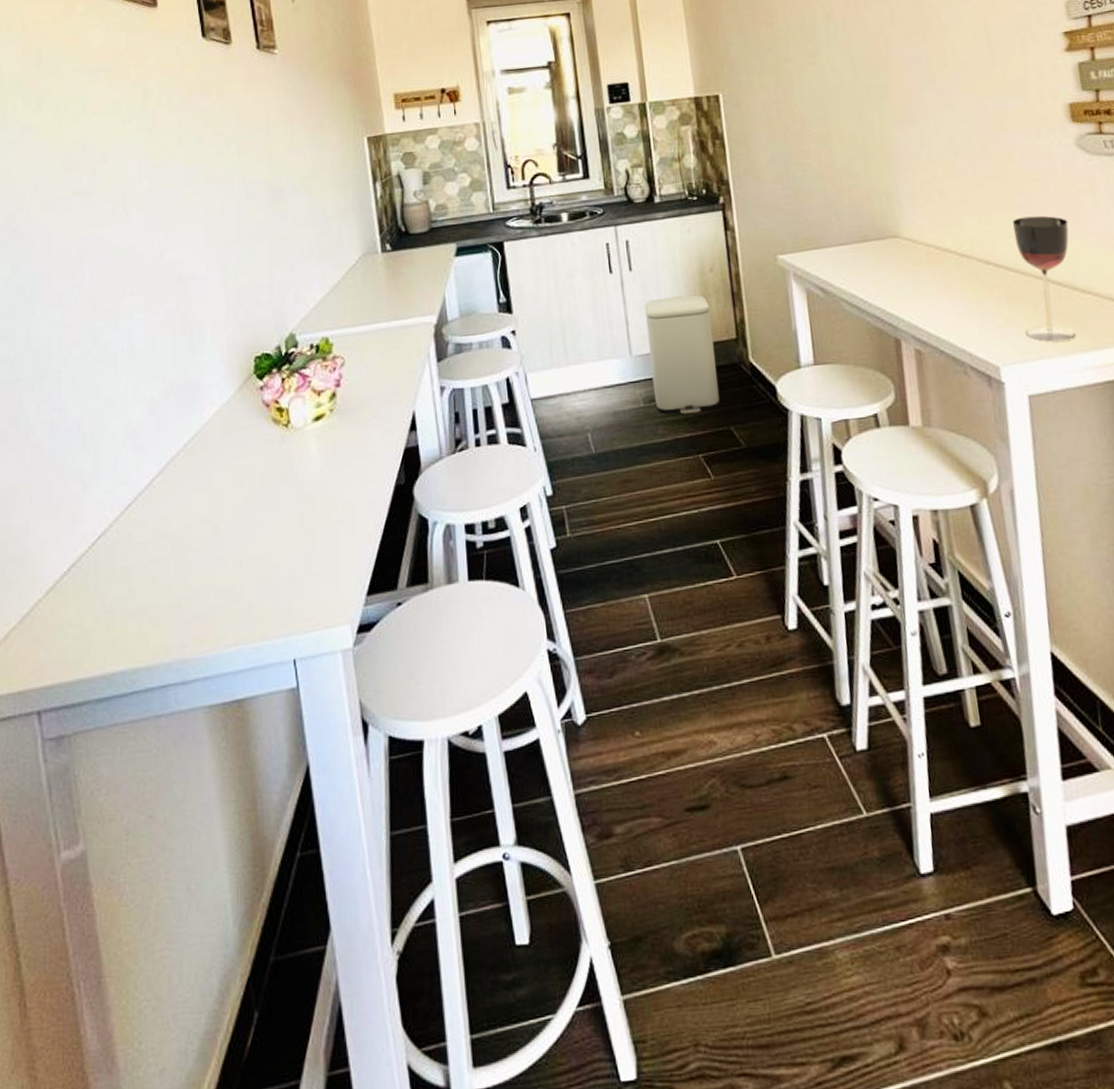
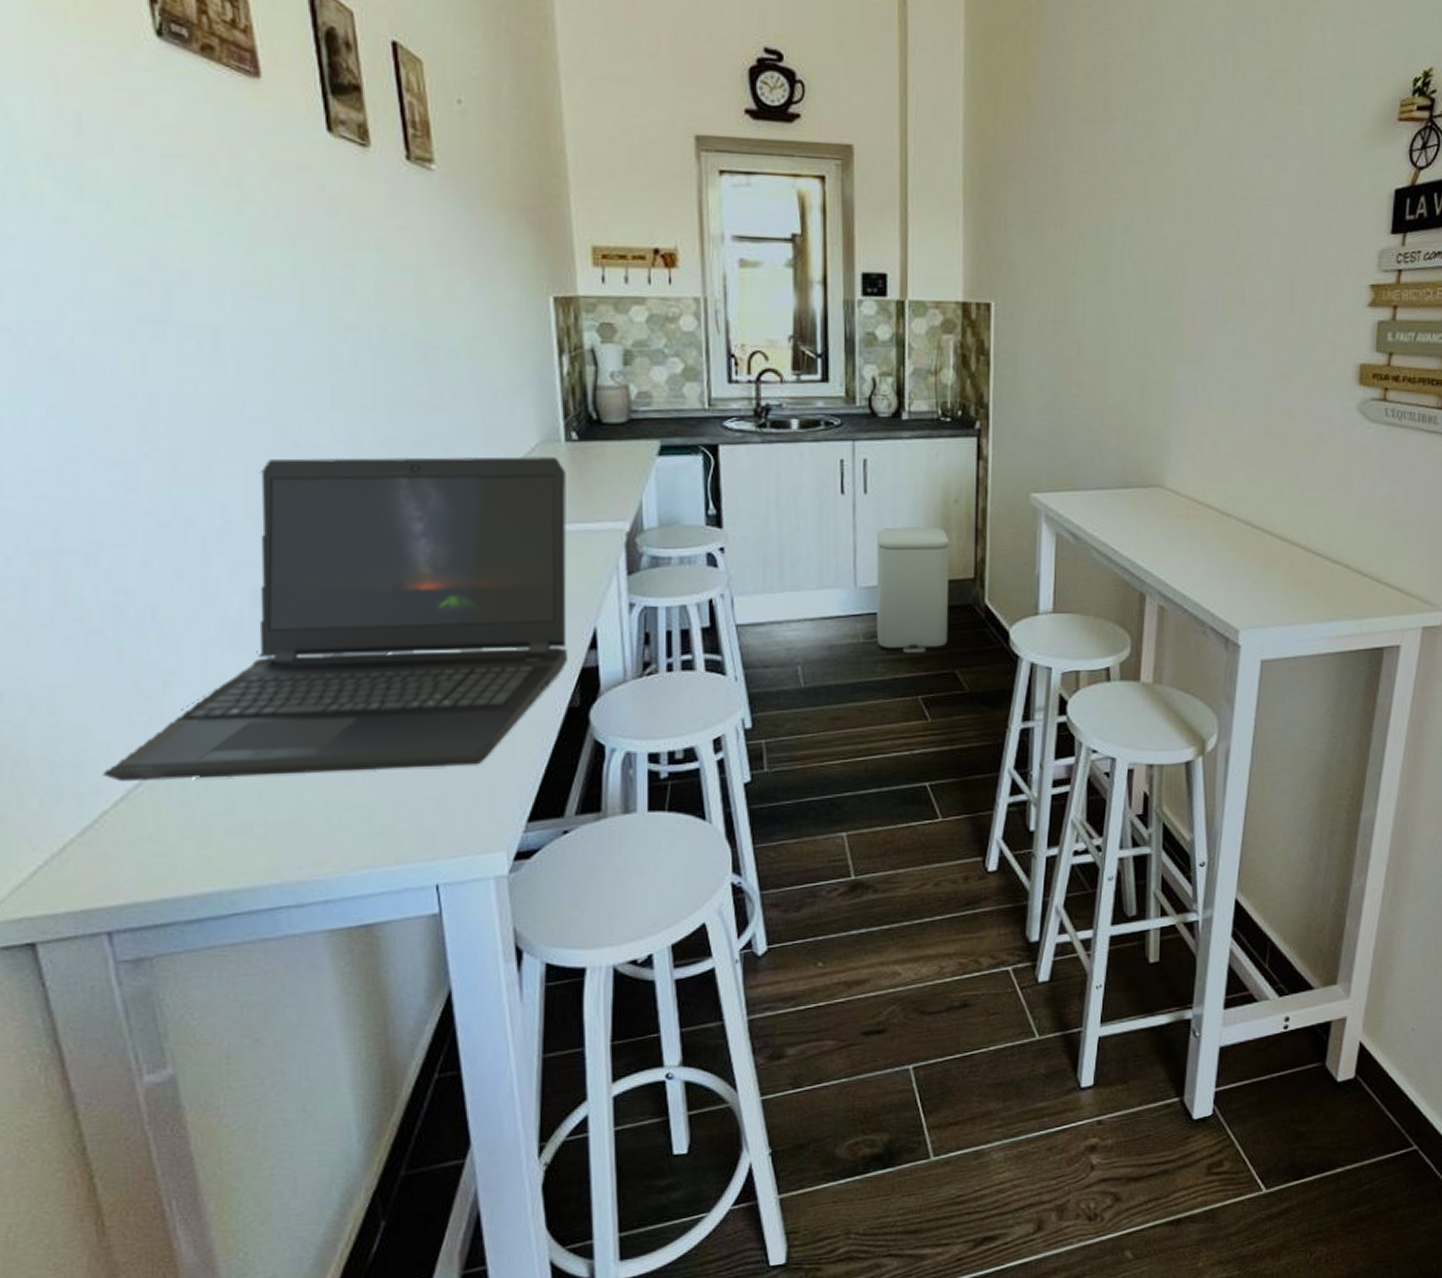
laptop computer: none [37,266,394,574] -> present [101,455,569,783]
wineglass: present [1012,215,1076,342] -> none [1270,479,1334,609]

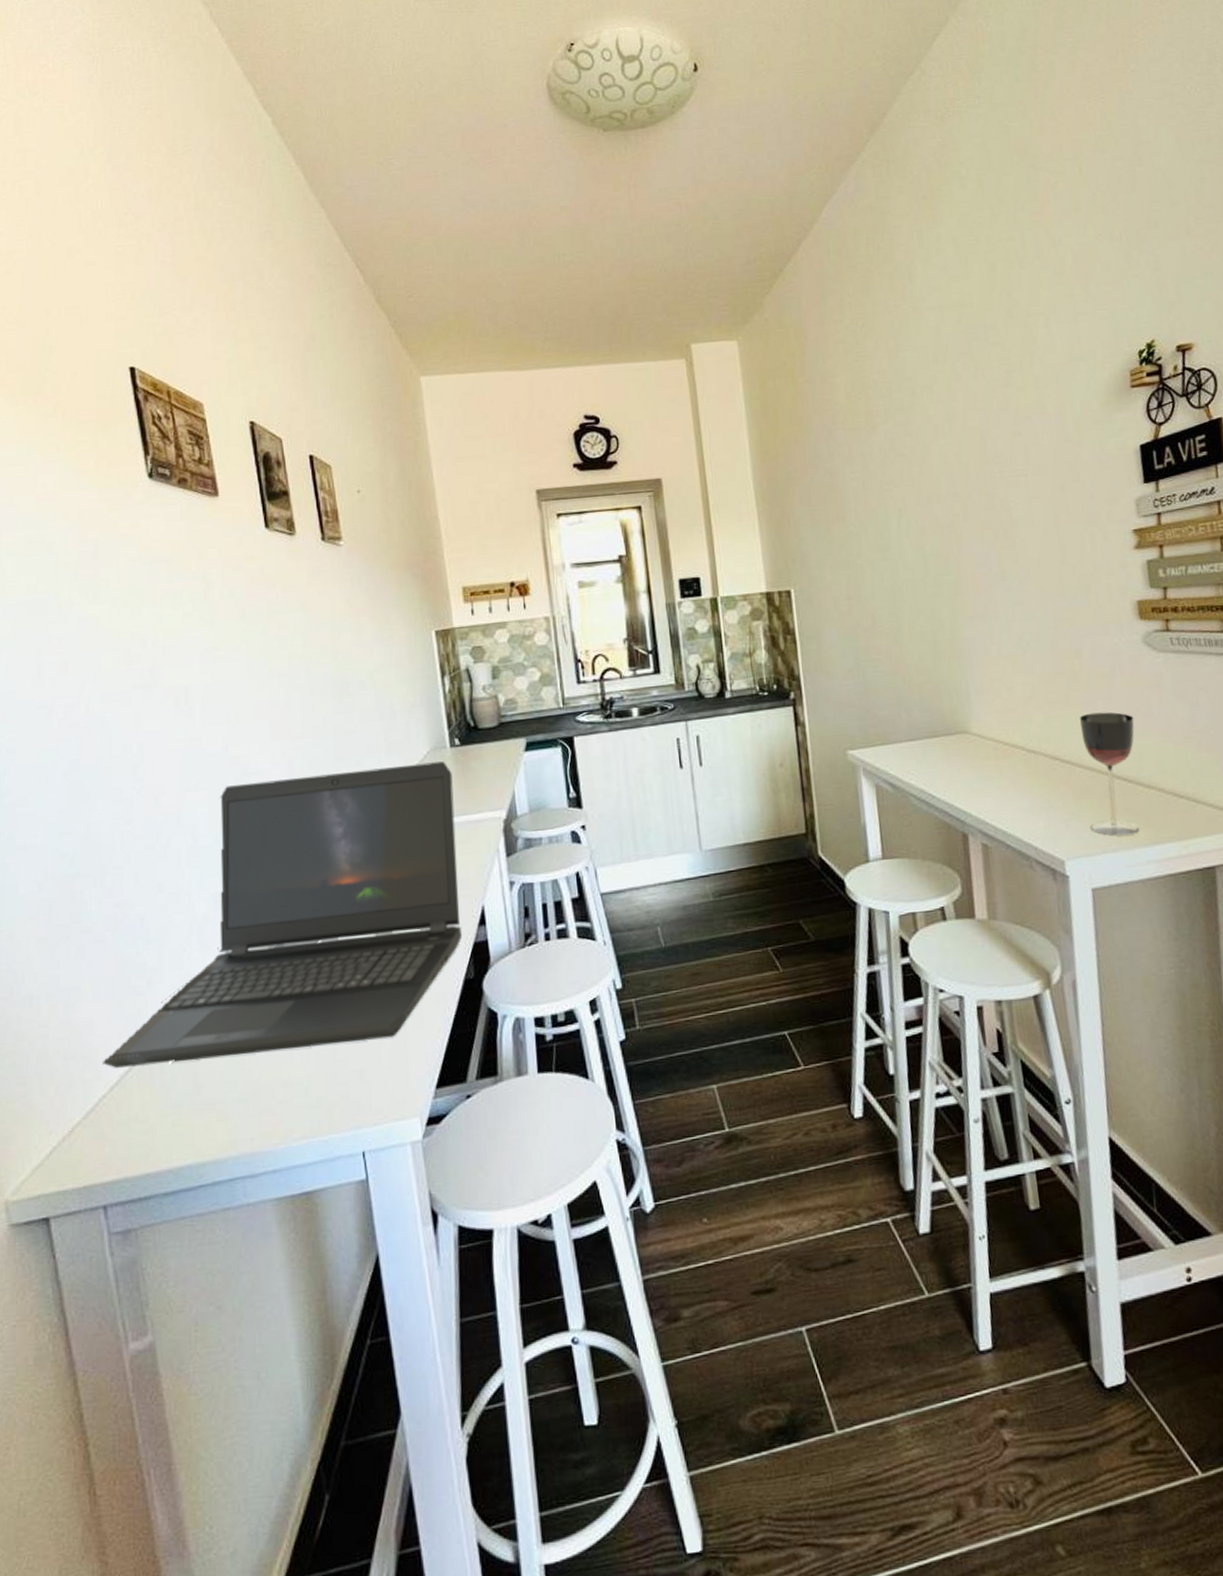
pedal bin: present [876,527,950,653] -> none [714,790,789,908]
wineglass: none [1270,479,1334,609] -> present [1079,712,1140,837]

